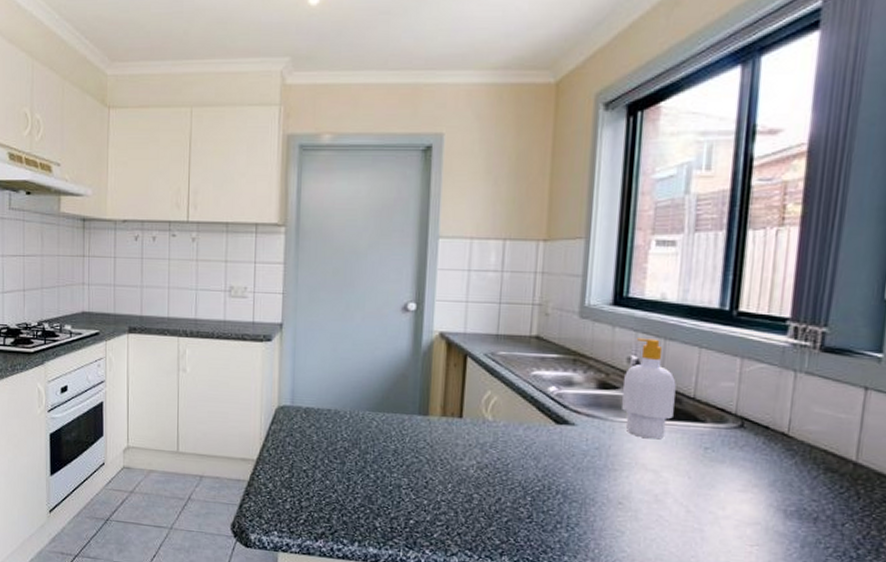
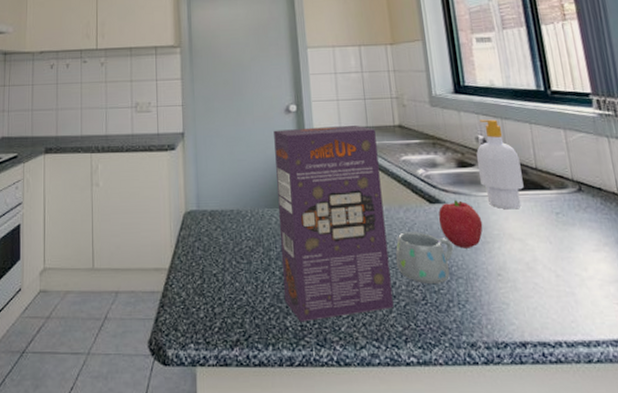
cereal box: none [376,329,506,525] -> present [274,126,394,322]
mug: none [504,450,573,505] -> present [395,232,453,284]
fruit: none [562,422,614,474] -> present [438,199,483,249]

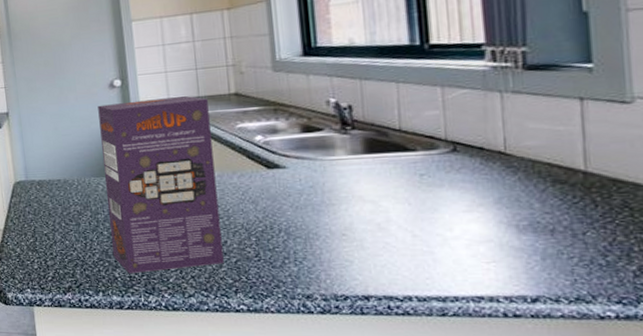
mug: present [395,232,453,284] -> none [227,195,292,243]
fruit: present [438,199,483,249] -> none [277,164,329,211]
soap bottle: present [476,119,524,210] -> none [326,80,382,173]

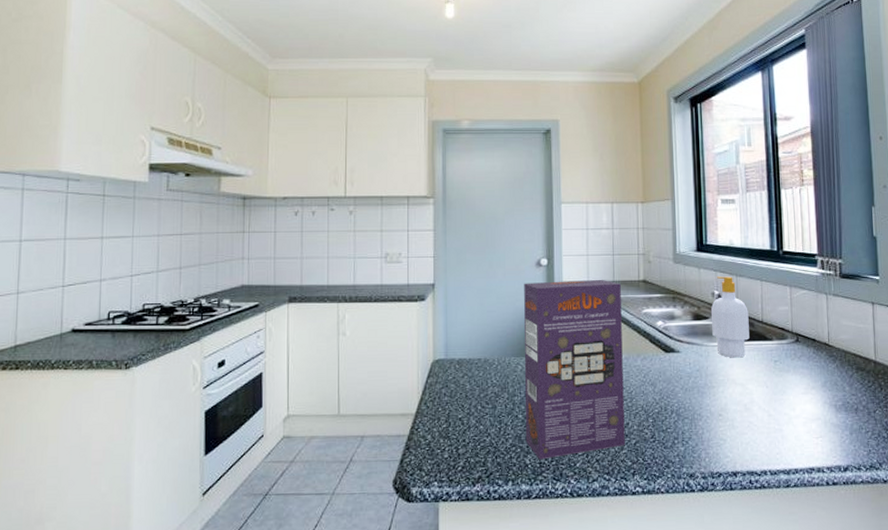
soap bottle: none [326,80,382,173] -> present [711,276,750,358]

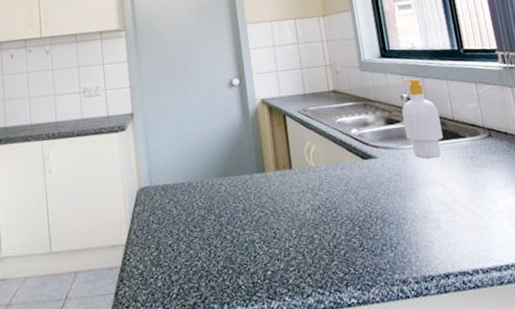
cereal box: present [524,280,625,460] -> none [219,94,335,280]

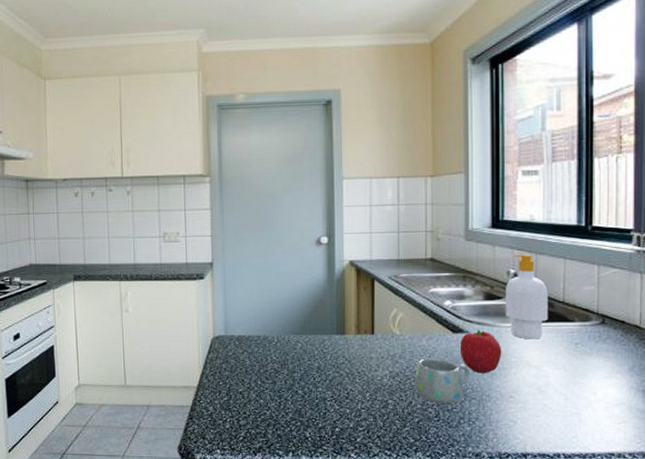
mug: none [335,186,385,232] -> present [414,358,470,403]
fruit: none [371,153,410,197] -> present [459,329,502,374]

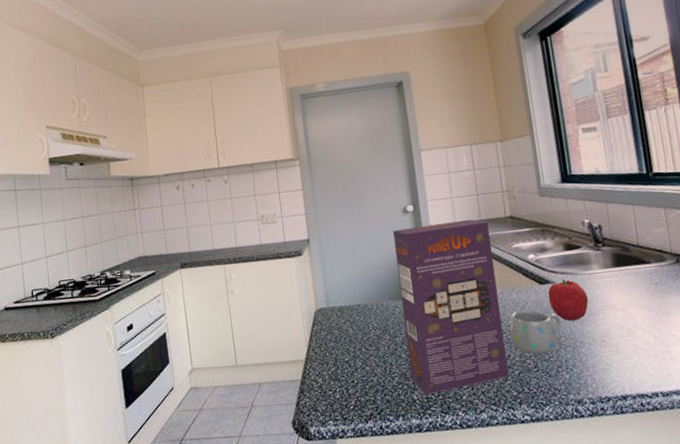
cereal box: none [303,258,408,434] -> present [393,220,509,395]
soap bottle: present [506,254,548,340] -> none [583,204,626,284]

